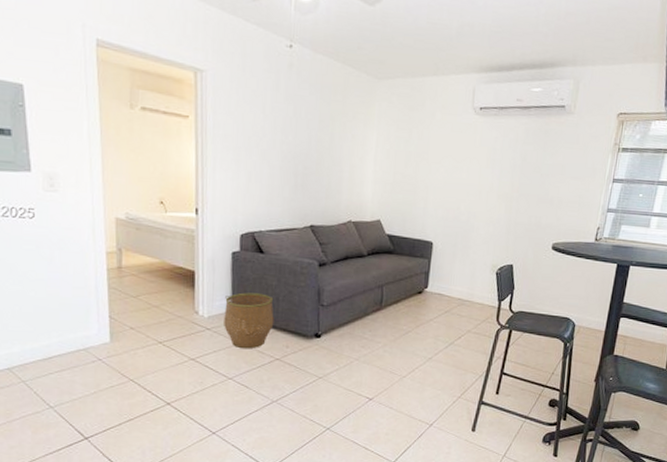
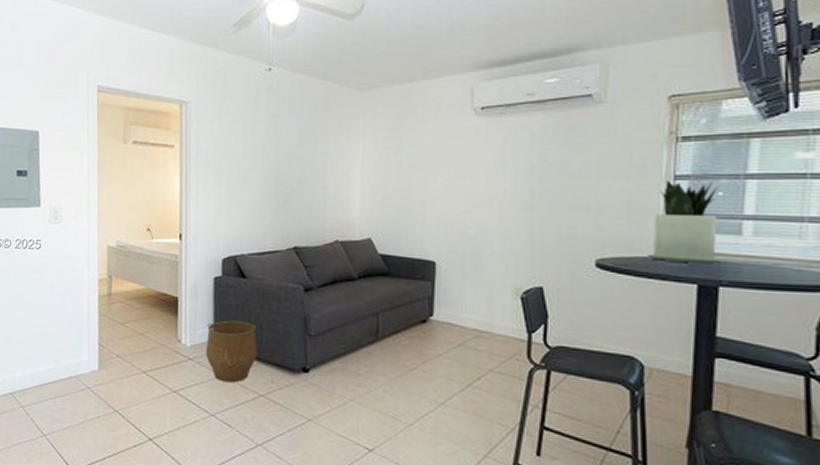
planter: none [587,182,641,249] -> present [646,180,721,265]

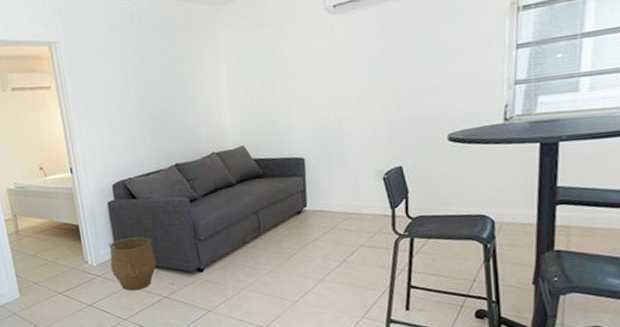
planter: present [646,180,721,265] -> none [493,44,560,127]

